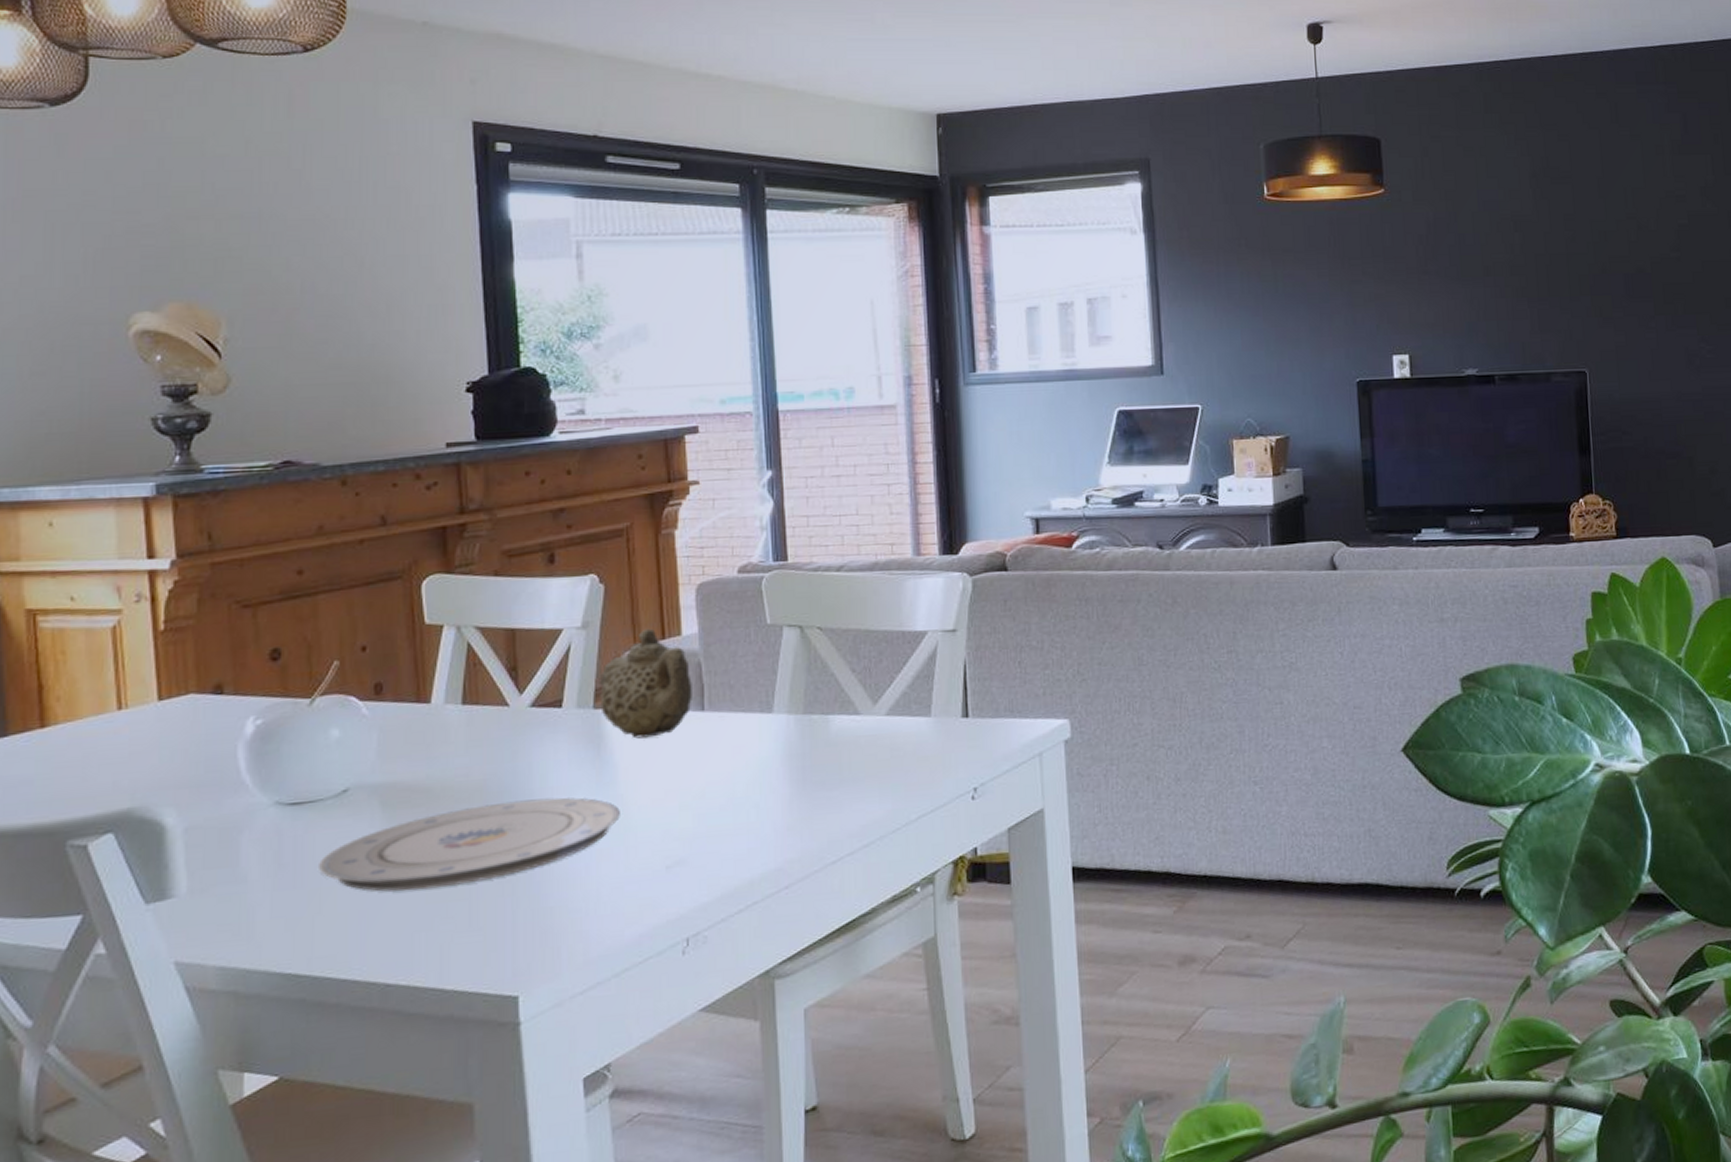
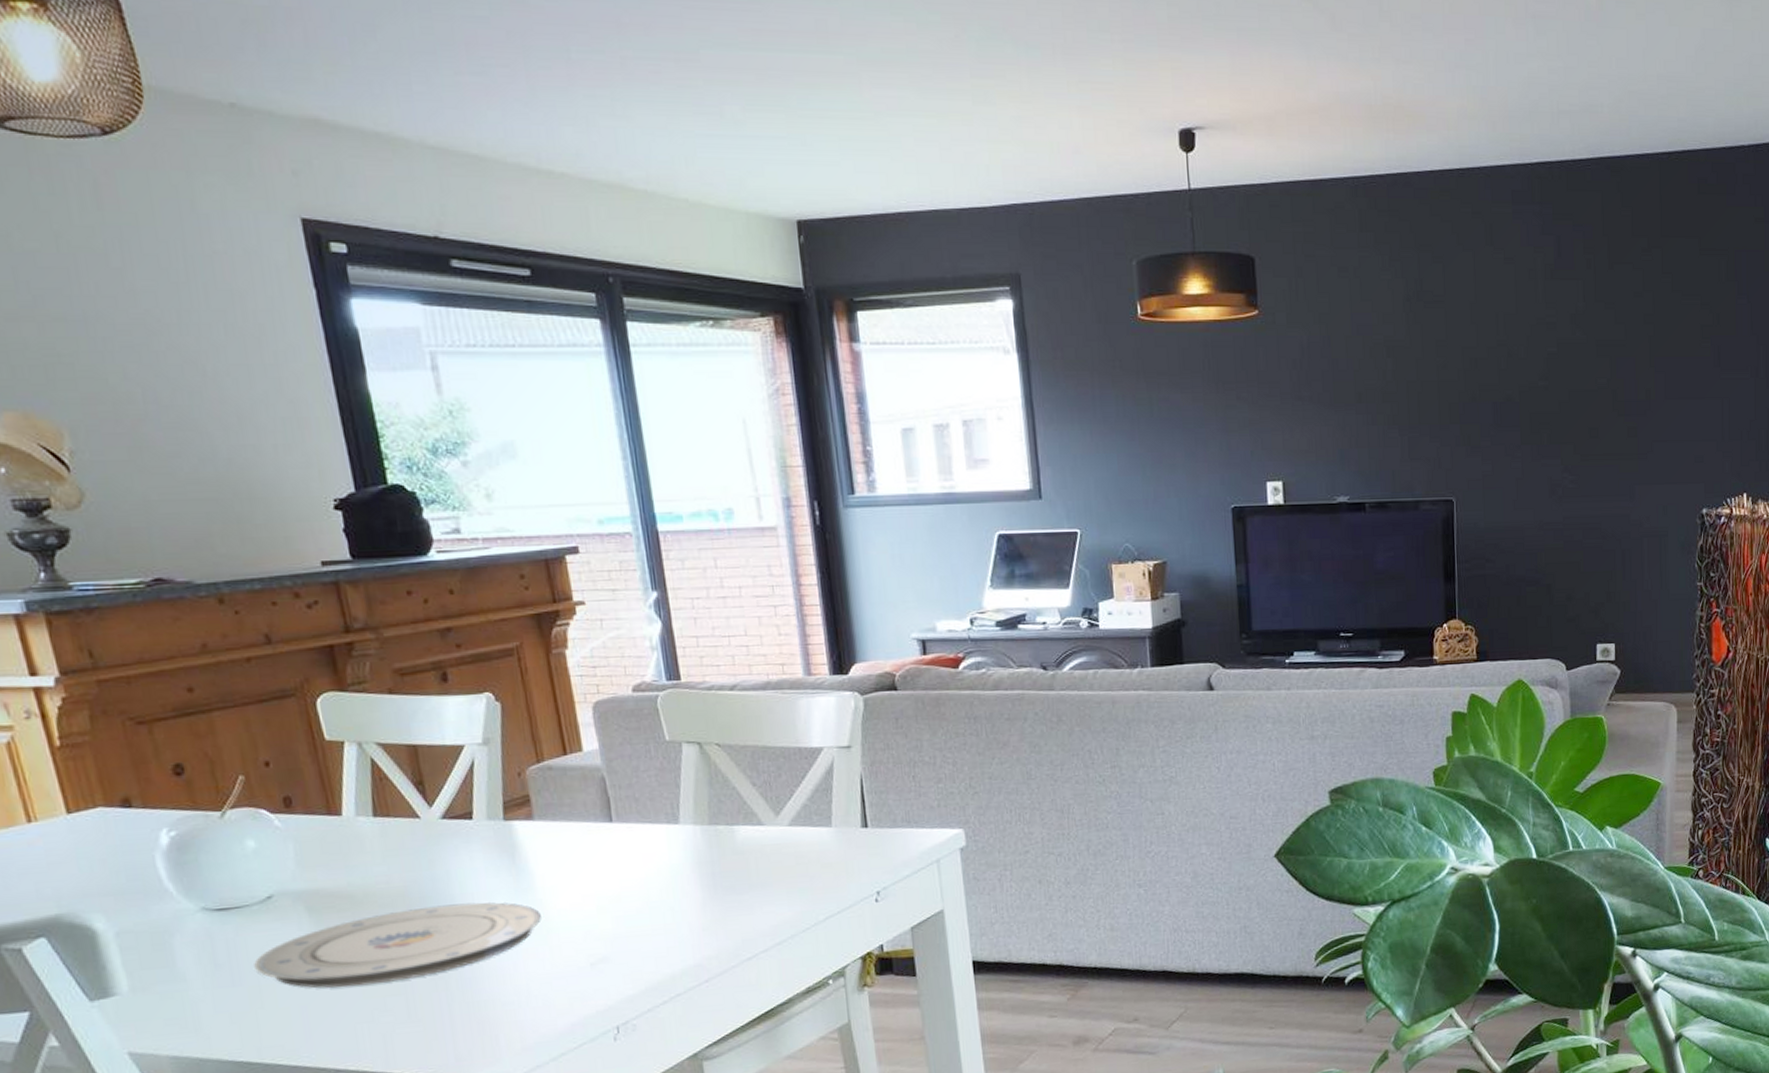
teapot: present [598,628,692,739] -> none [505,744,600,848]

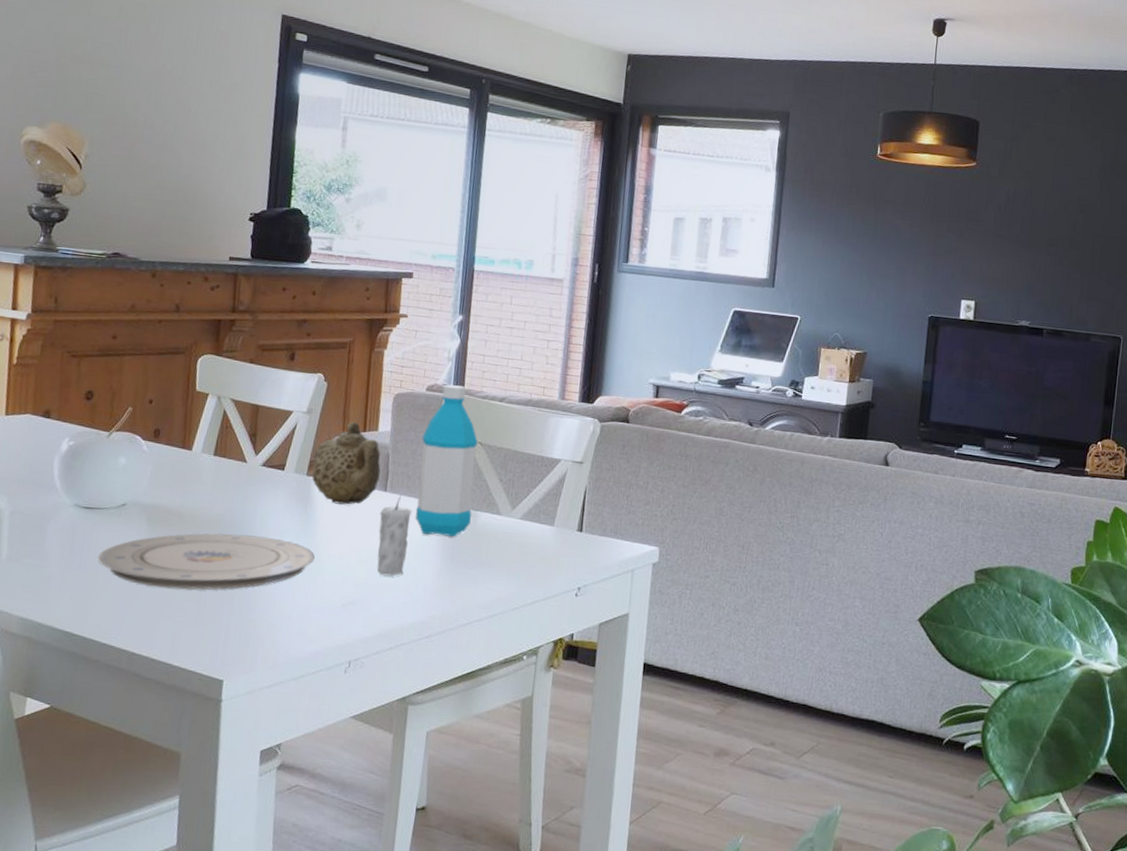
teapot: none [505,744,600,848] -> present [311,421,381,505]
candle: none [611,822,659,922] -> present [377,494,412,577]
water bottle: none [641,679,729,865] -> present [415,384,478,537]

